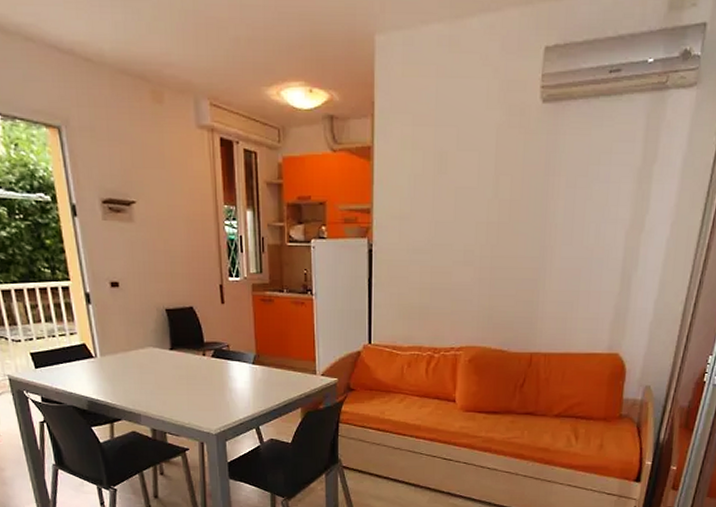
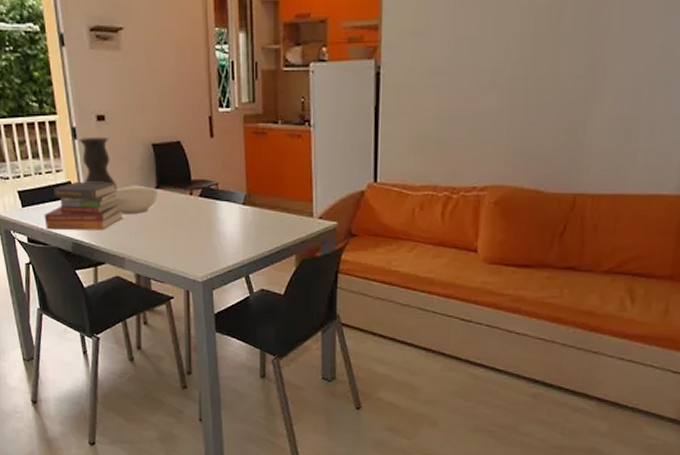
books: none [58,343,139,389] -> present [44,181,123,231]
vase: none [92,302,133,353] -> present [78,136,118,192]
bowl: none [129,349,172,374] -> present [113,188,158,215]

